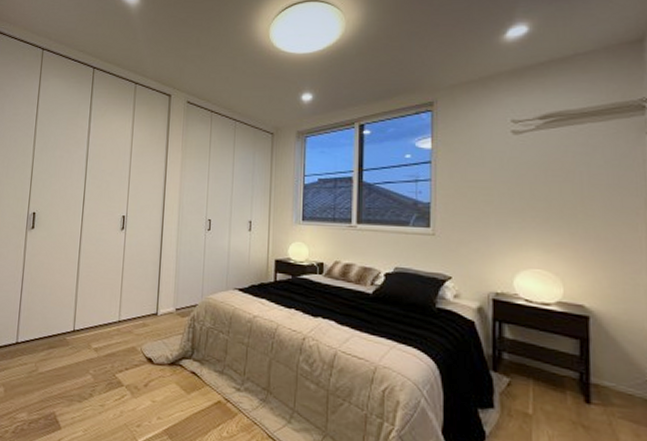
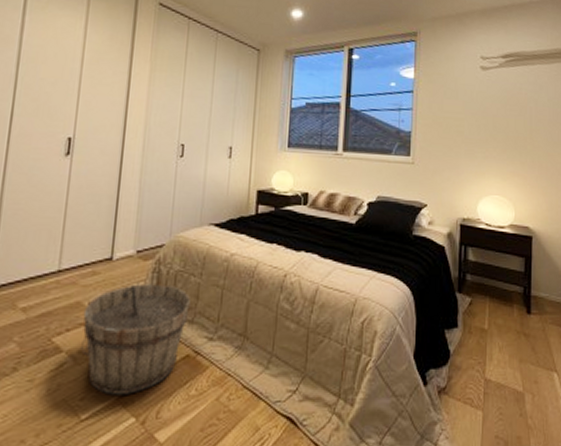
wooden bucket: none [135,335,220,428] -> present [79,282,190,395]

